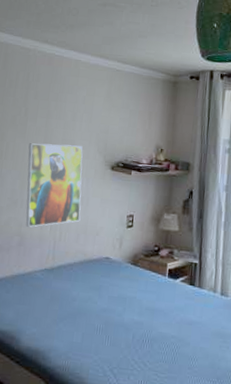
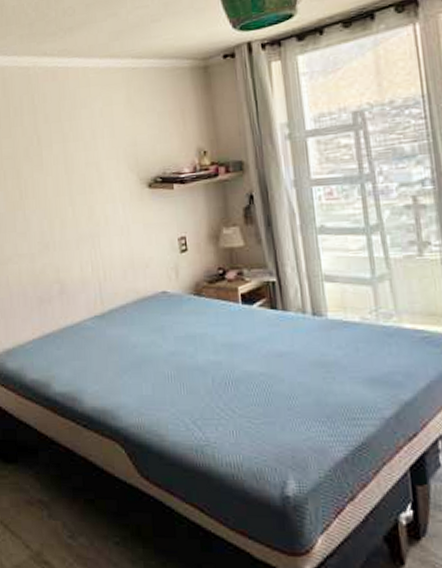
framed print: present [26,143,83,227] -> none [49,166,124,271]

